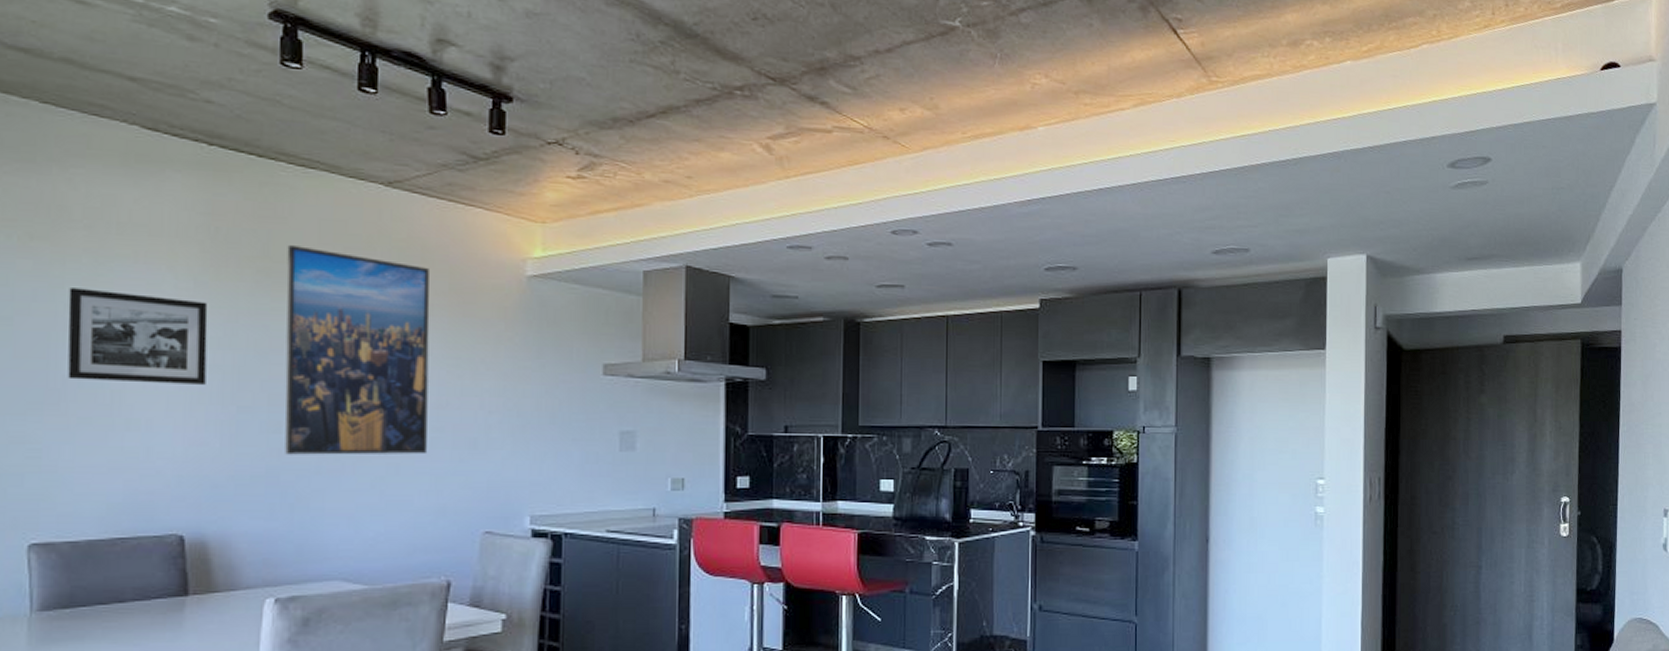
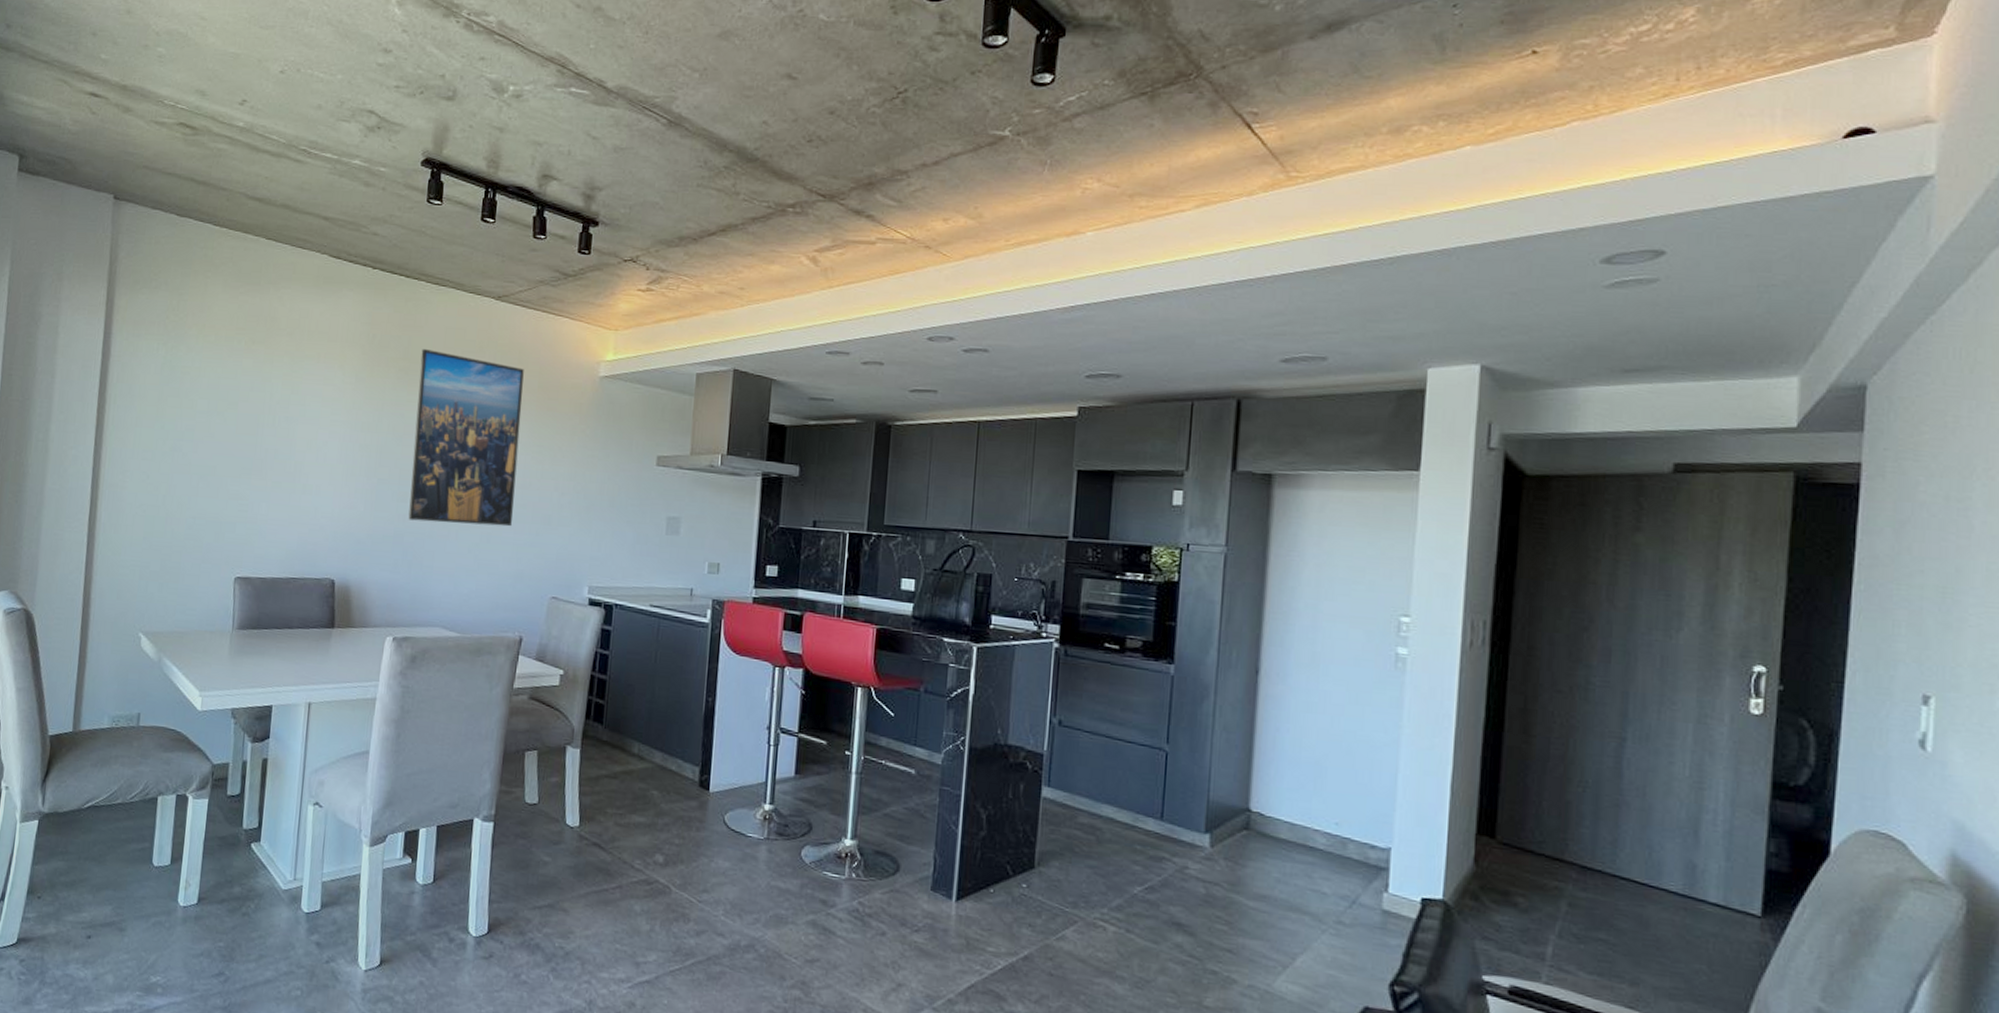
picture frame: present [67,288,208,385] -> none [268,381,364,460]

